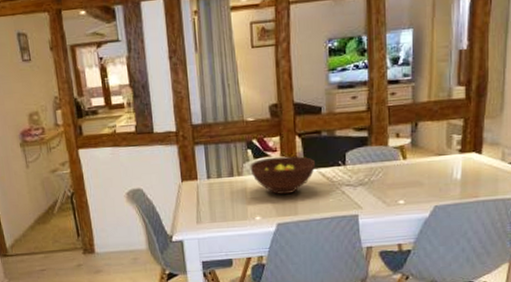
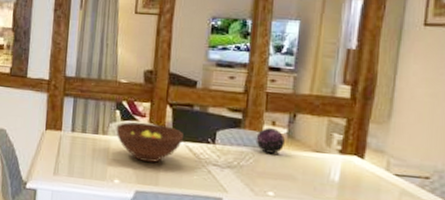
decorative orb: none [383,140,409,165] -> present [256,128,285,154]

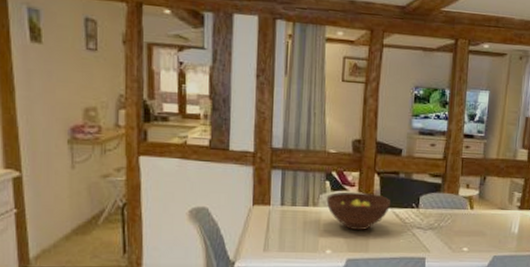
decorative orb: present [256,128,285,154] -> none [453,190,477,214]

